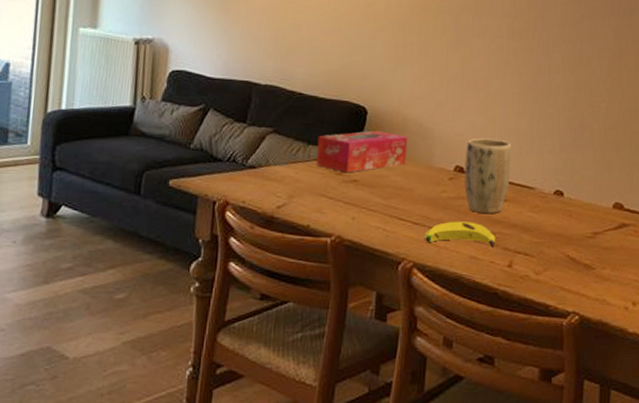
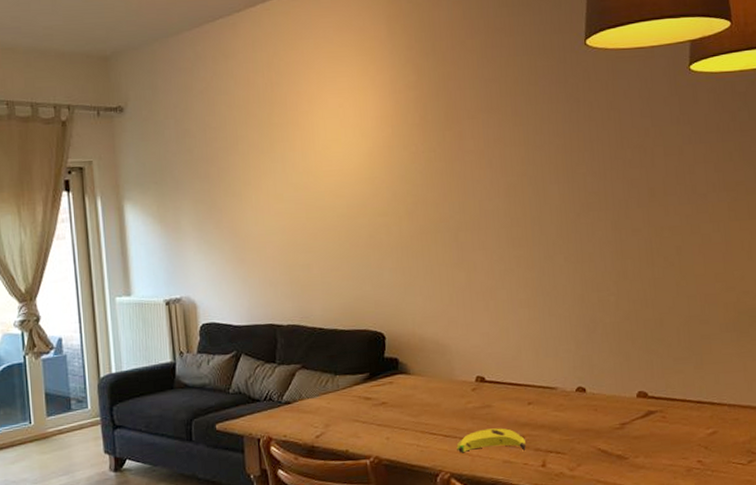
tissue box: present [315,130,408,173] -> none [343,353,429,397]
plant pot: present [464,138,512,214] -> none [484,346,531,419]

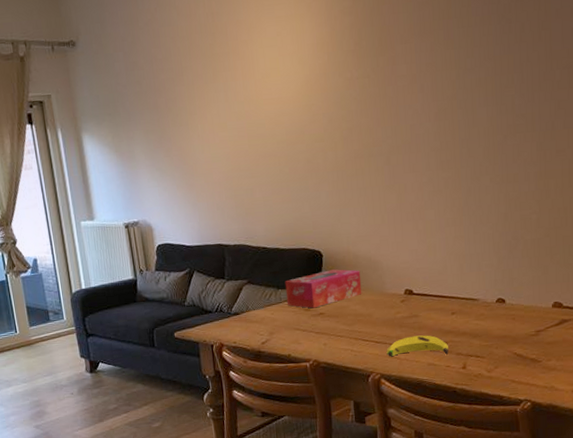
tissue box: none [343,353,429,397] -> present [285,269,362,309]

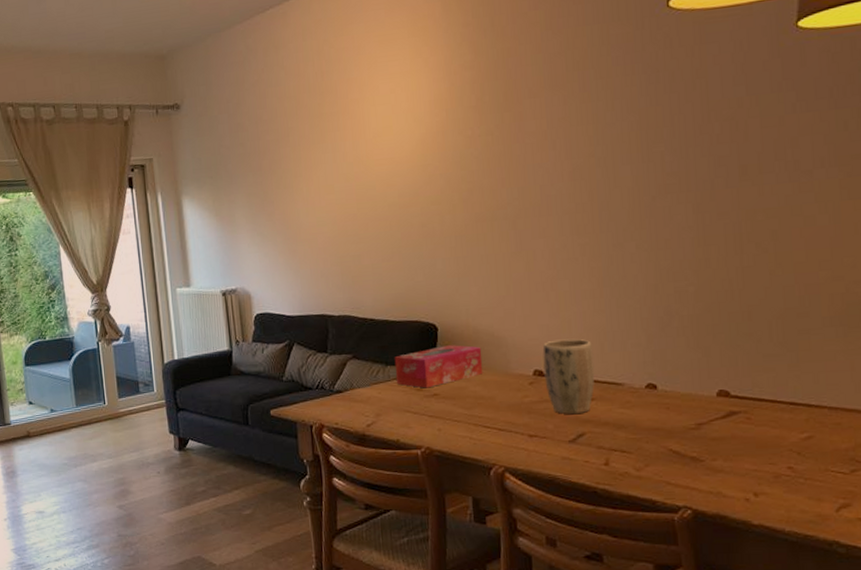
banana: present [386,335,449,357] -> none [511,423,587,449]
plant pot: none [412,261,455,327] -> present [542,339,595,415]

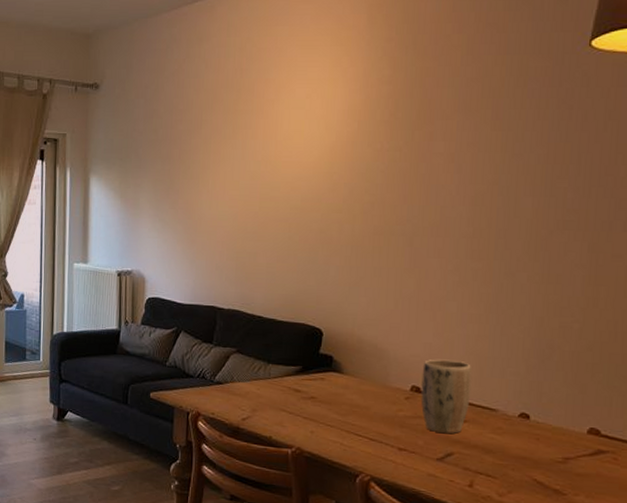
tissue box: present [394,345,483,388] -> none [275,351,363,391]

